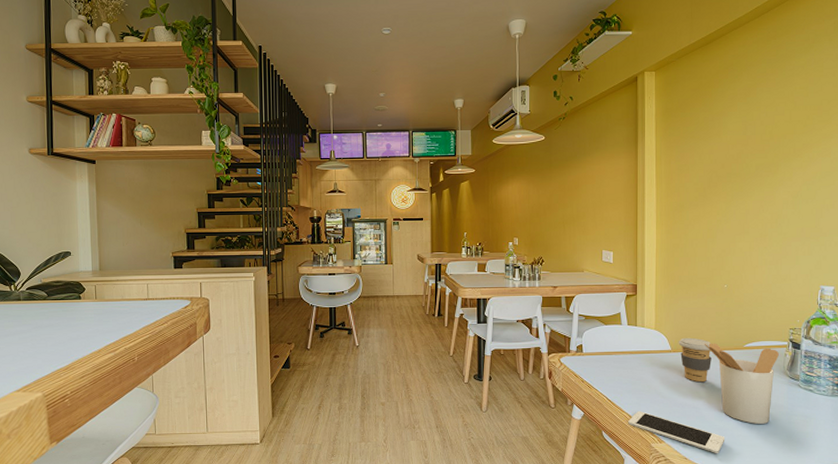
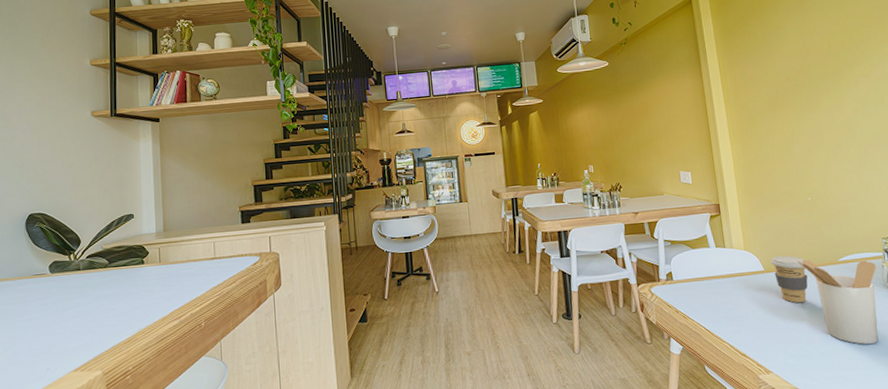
cell phone: present [628,411,725,454] -> none [730,340,836,382]

